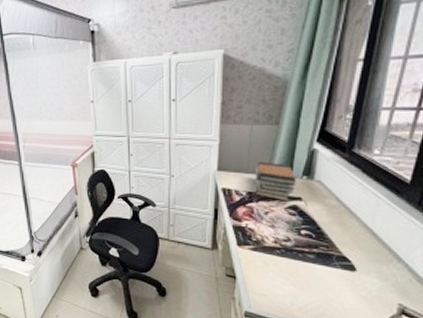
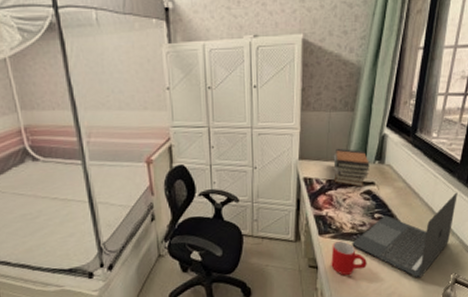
mug: none [250,254,291,289] -> present [331,241,367,275]
laptop: none [275,215,406,303] -> present [352,192,457,278]

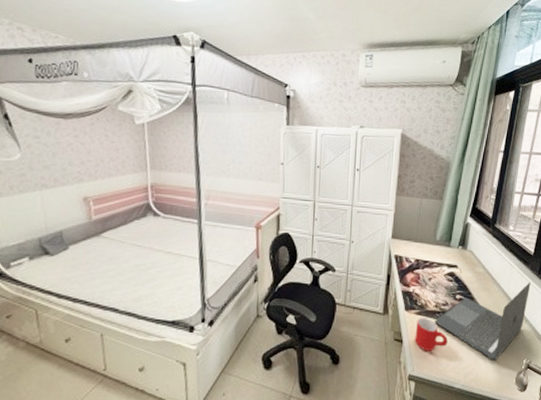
book stack: present [333,148,370,187] -> none [421,231,454,269]

